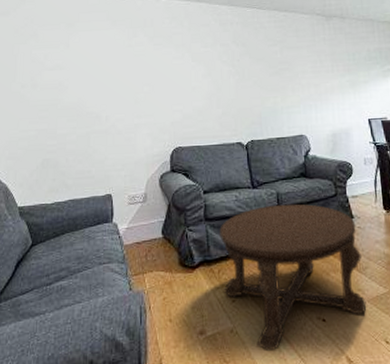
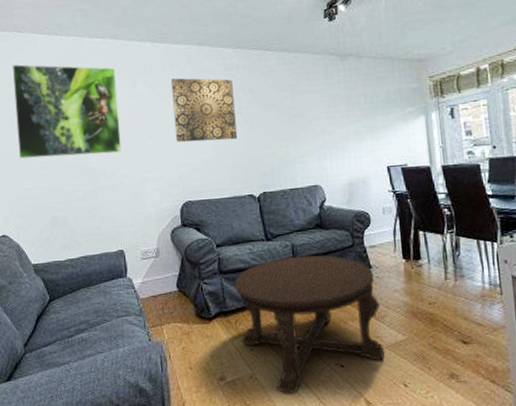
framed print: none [17,12,118,101] -> present [12,64,122,159]
wall art: none [170,30,228,90] -> present [171,78,237,142]

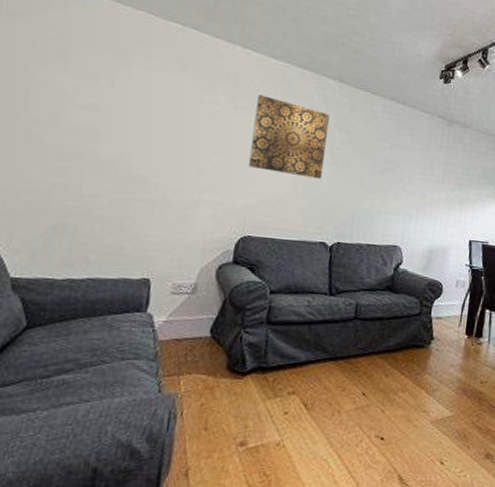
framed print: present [12,64,122,159] -> none [24,19,191,163]
coffee table: present [234,255,385,395] -> none [274,316,435,467]

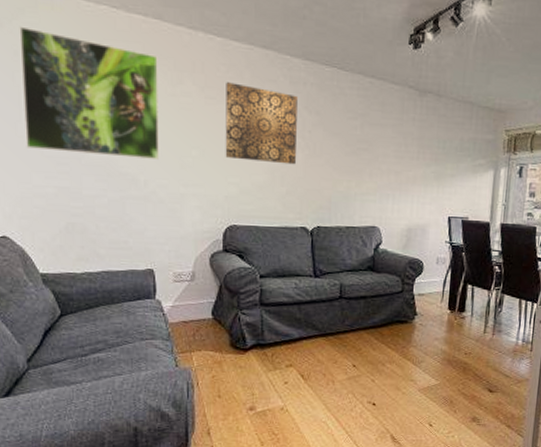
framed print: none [24,19,191,163] -> present [19,26,159,159]

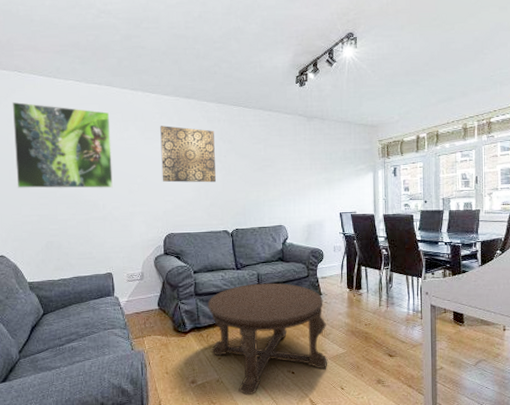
coffee table: none [275,296,420,428] -> present [208,283,328,396]

